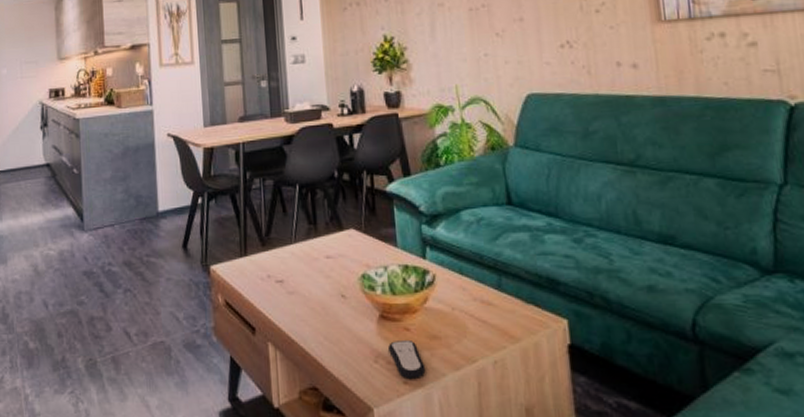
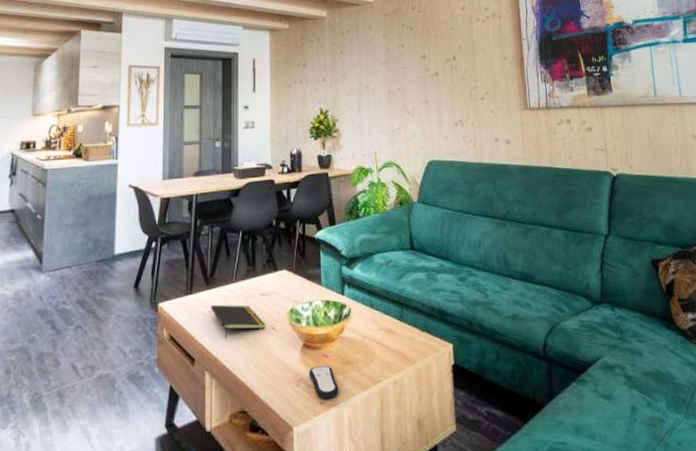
notepad: none [268,268,334,306] -> present [210,305,266,338]

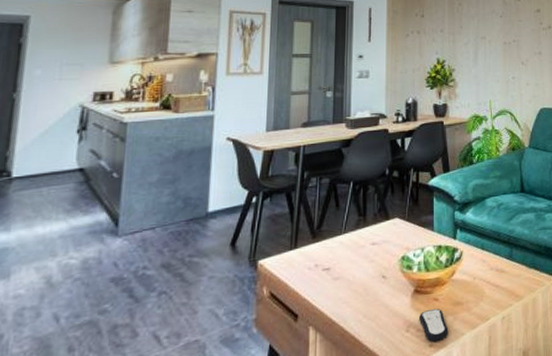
notepad: present [210,305,266,338] -> none [316,256,376,291]

